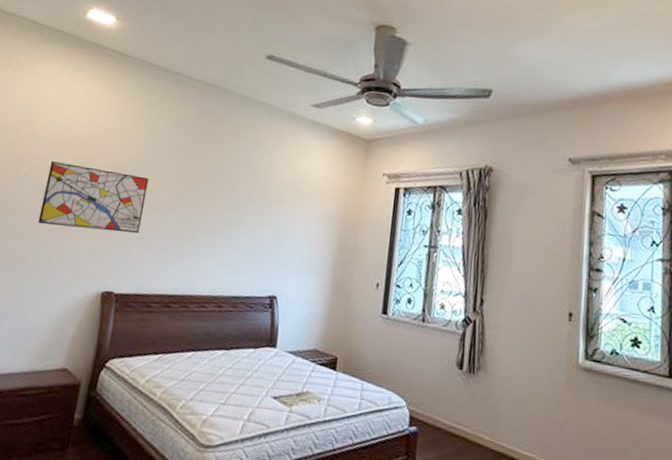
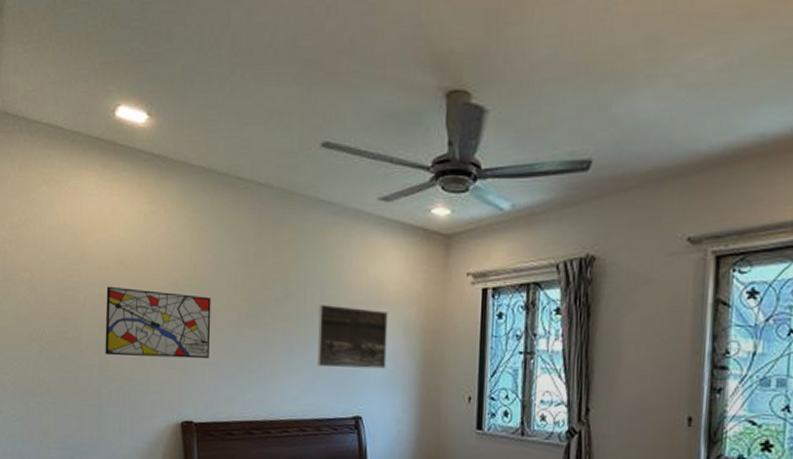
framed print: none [240,192,310,253] -> present [317,305,388,369]

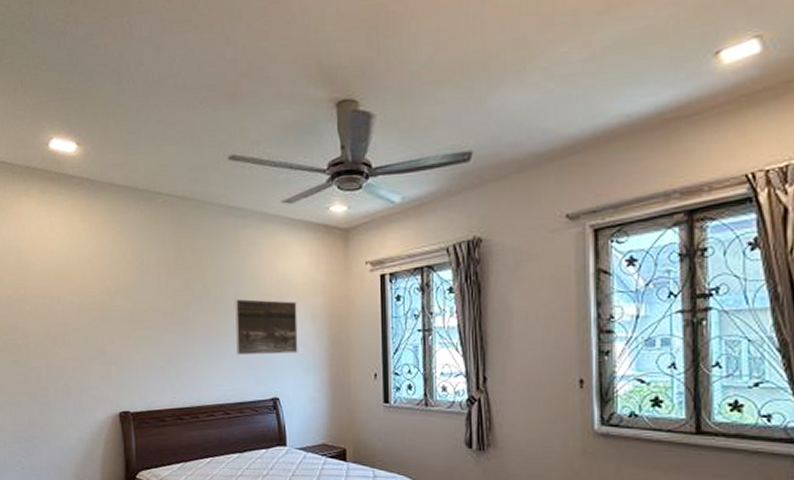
wall art: present [105,286,211,359] -> none [49,296,141,358]

